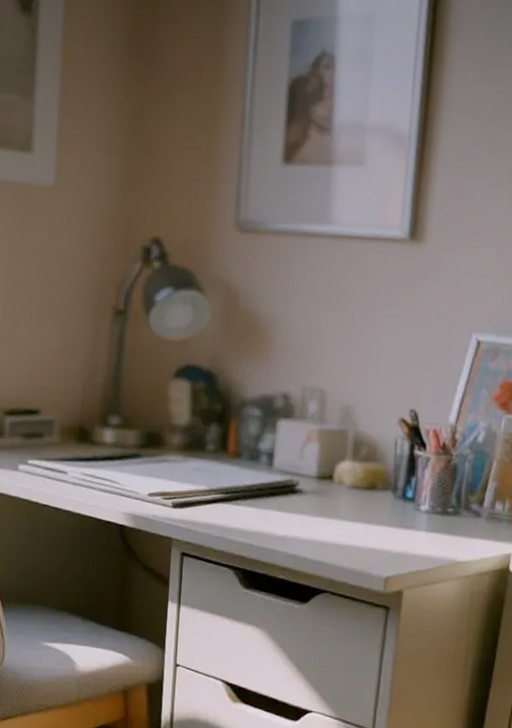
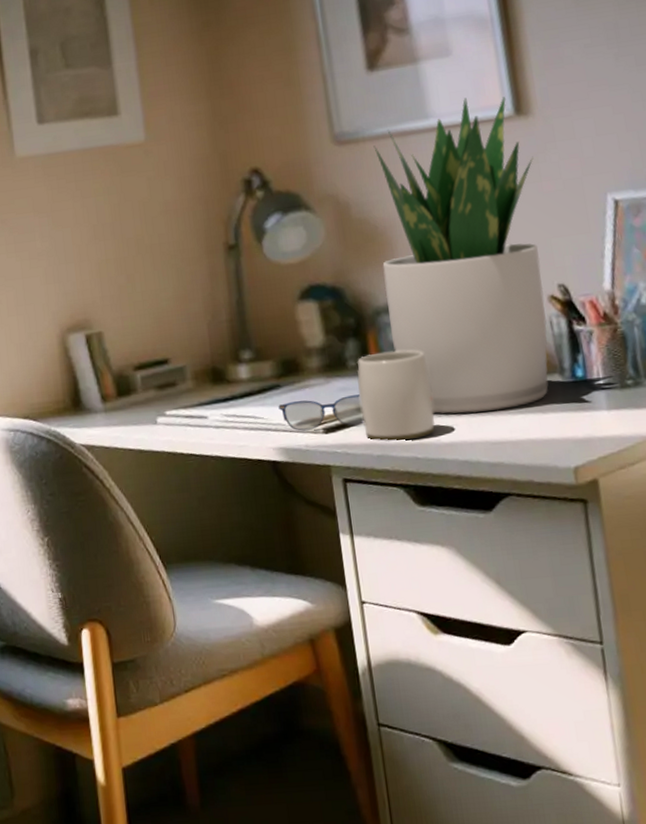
glasses: none [135,472,212,506] -> present [278,394,365,431]
mug: none [209,441,279,528] -> present [356,350,436,442]
planter: none [251,211,416,515] -> present [373,97,549,415]

